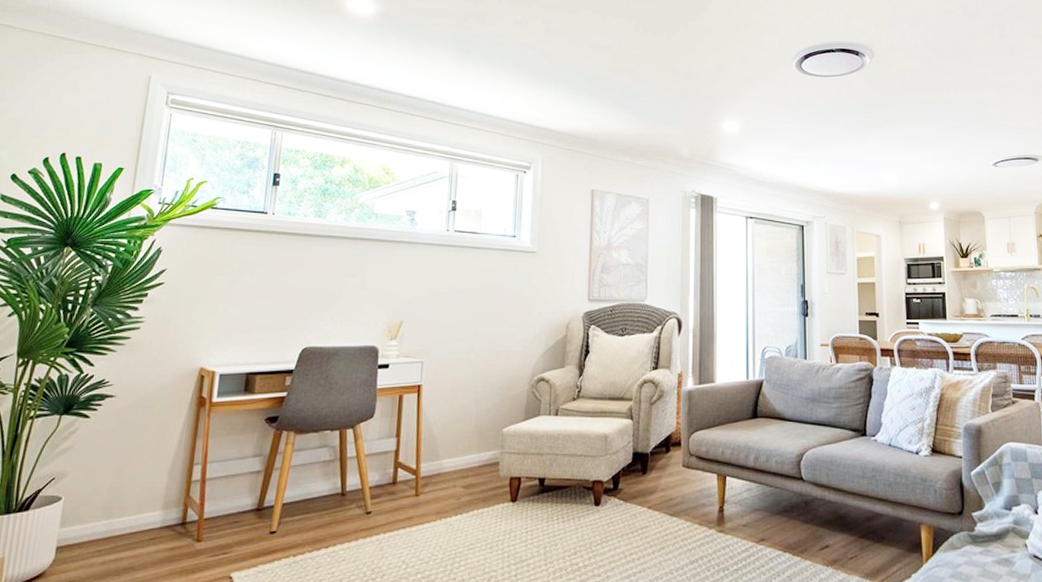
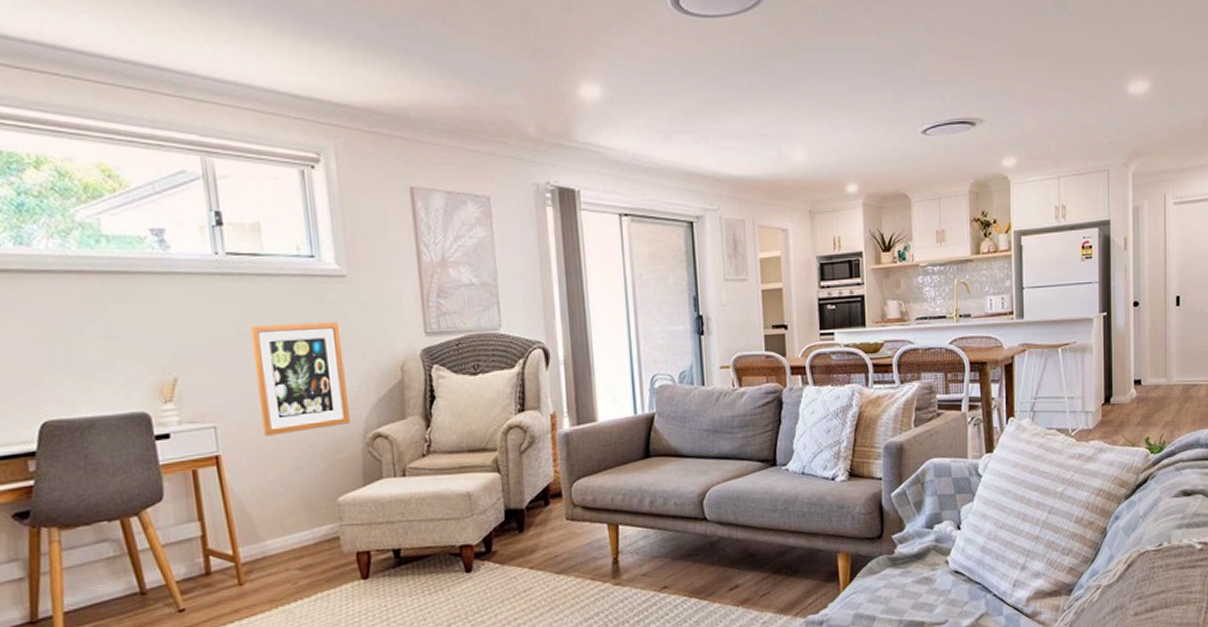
wall art: none [456,286,526,373] -> present [249,322,351,436]

